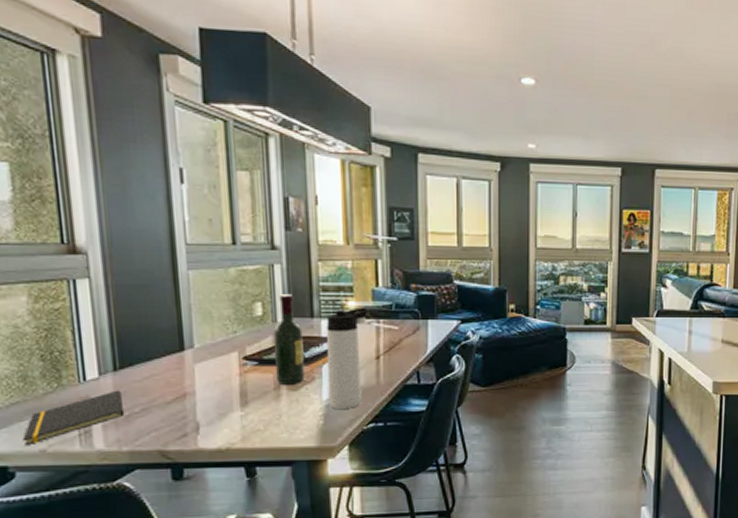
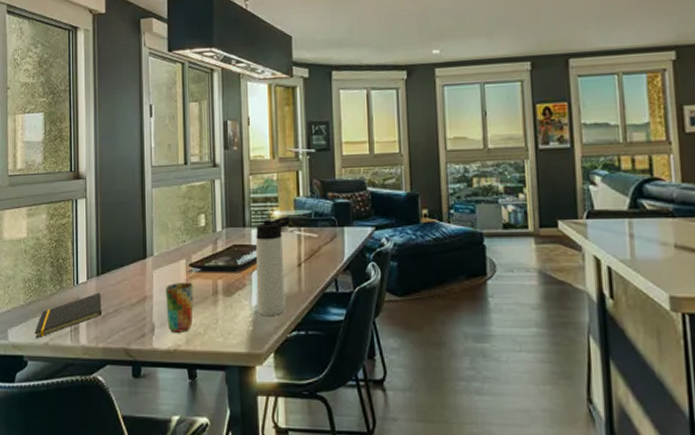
cup: none [211,376,250,431] -> present [165,282,193,333]
wine bottle: present [273,294,305,385] -> none [213,206,237,290]

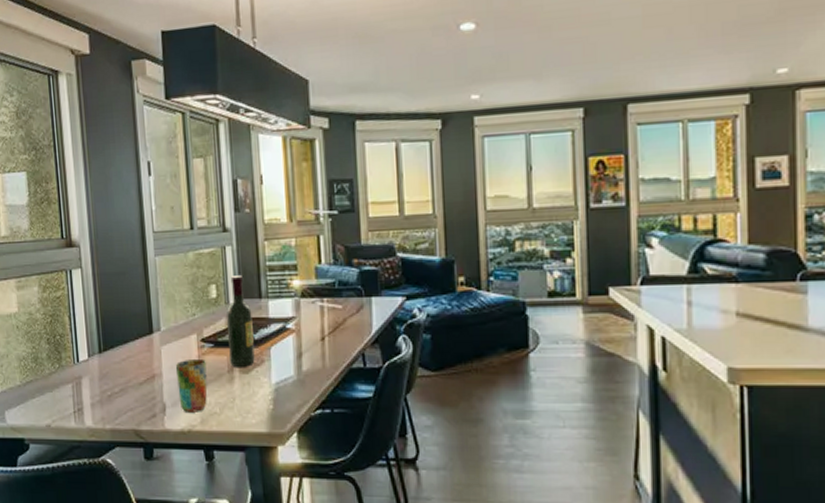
notepad: present [34,292,102,339] -> none [34,371,108,421]
wine bottle: none [213,206,237,290] -> present [226,276,255,367]
thermos bottle: present [255,216,292,316] -> none [273,286,314,393]

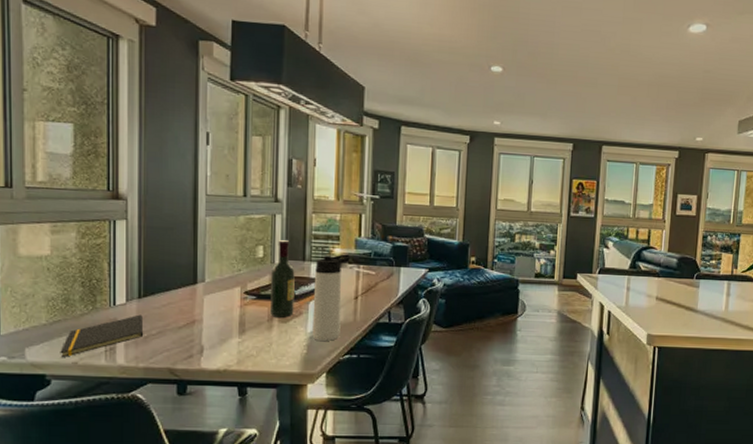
notepad: none [34,371,108,421] -> present [60,314,144,358]
cup: present [175,358,207,412] -> none [216,308,247,354]
thermos bottle: none [273,286,314,393] -> present [312,254,352,341]

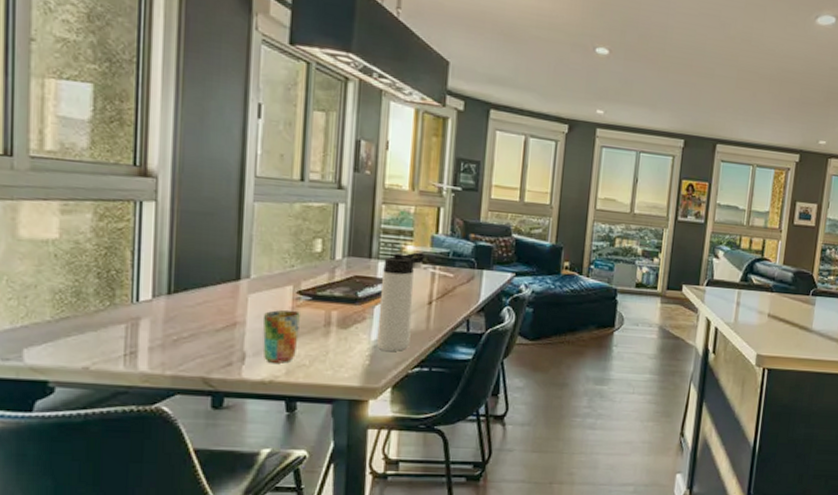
notepad: present [60,314,144,358] -> none [67,313,173,362]
cup: none [216,308,247,354] -> present [262,309,300,363]
wine bottle: present [270,240,295,318] -> none [328,233,359,323]

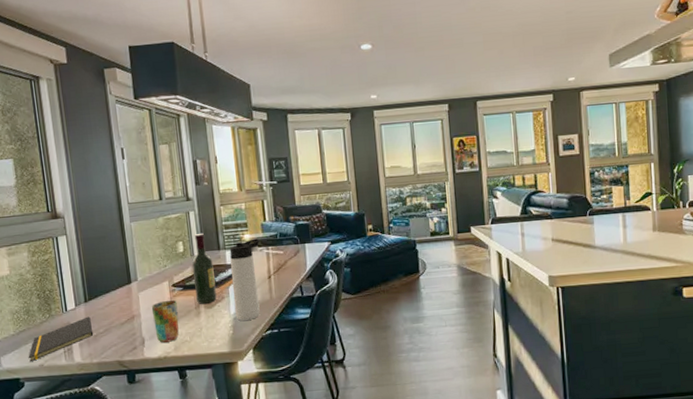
notepad: none [67,313,173,362] -> present [28,316,94,362]
wine bottle: none [328,233,359,323] -> present [192,233,217,304]

